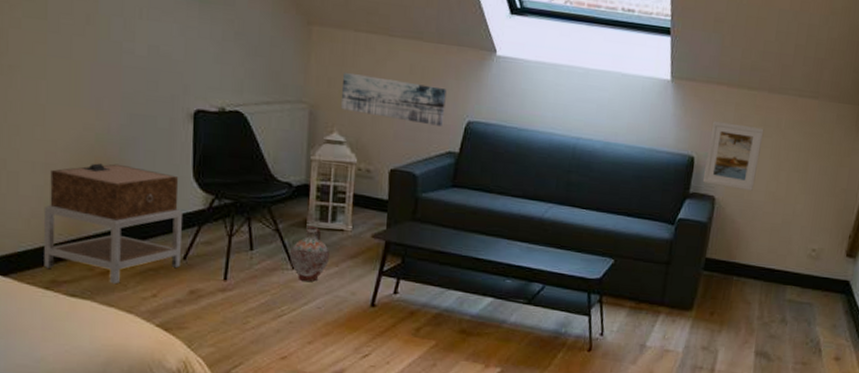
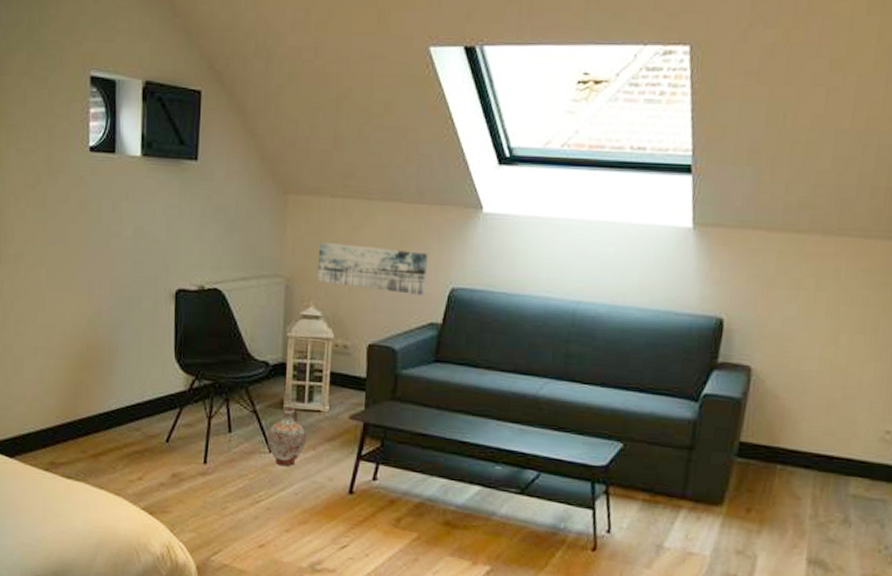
nightstand: present [43,163,182,285] -> none [43,346,165,467]
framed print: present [702,121,764,191] -> none [734,274,817,358]

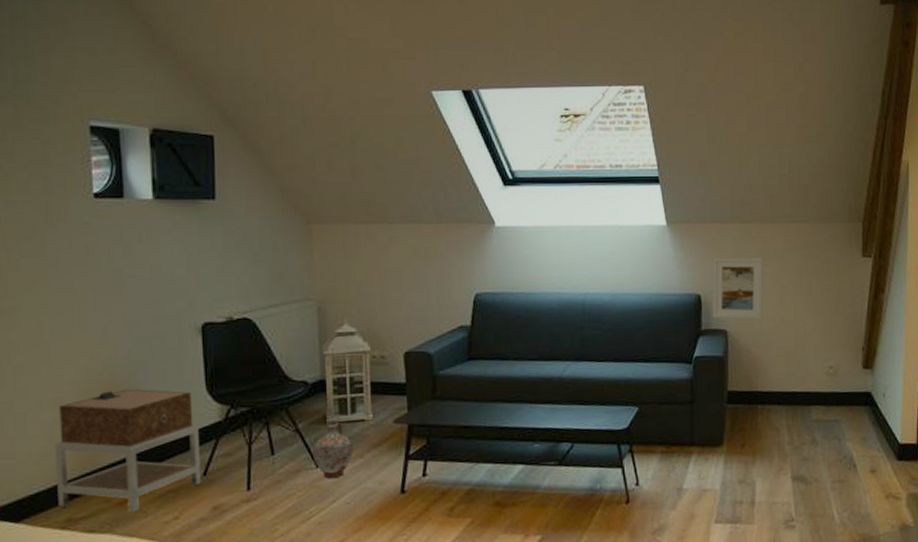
nightstand: none [43,346,165,467] -> present [54,389,201,513]
wall art: present [316,241,428,295] -> none [347,264,452,303]
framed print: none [734,274,817,358] -> present [712,257,764,320]

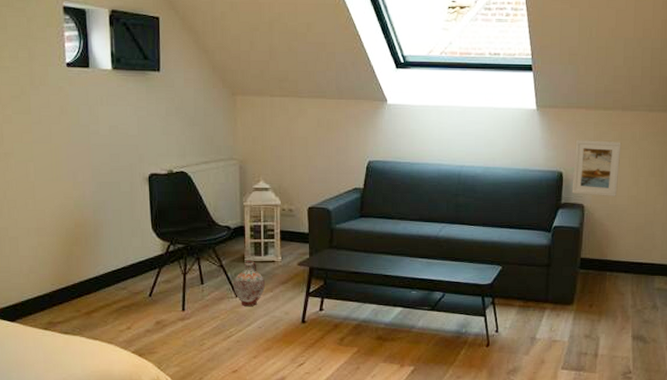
nightstand: present [54,389,201,513] -> none [38,223,147,321]

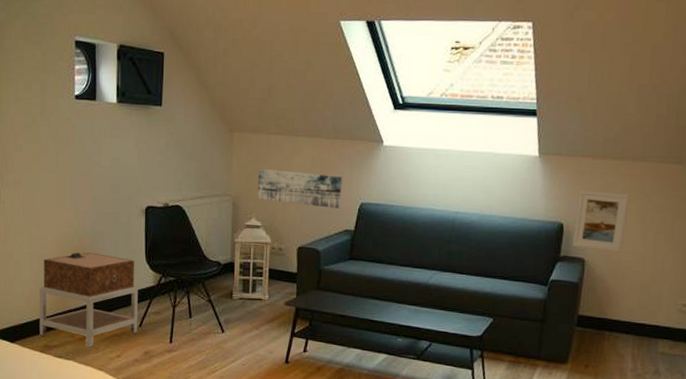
nightstand: none [38,223,147,321] -> present [39,252,138,348]
ceramic jug: present [233,260,266,306] -> none [220,296,252,343]
wall art: none [263,130,349,168] -> present [257,168,342,209]

